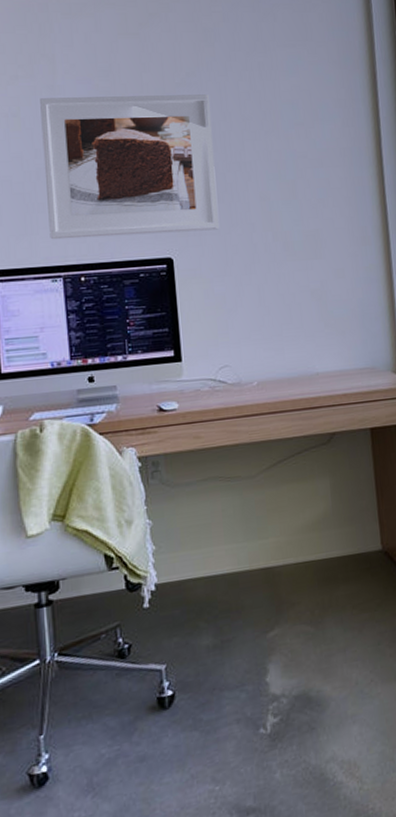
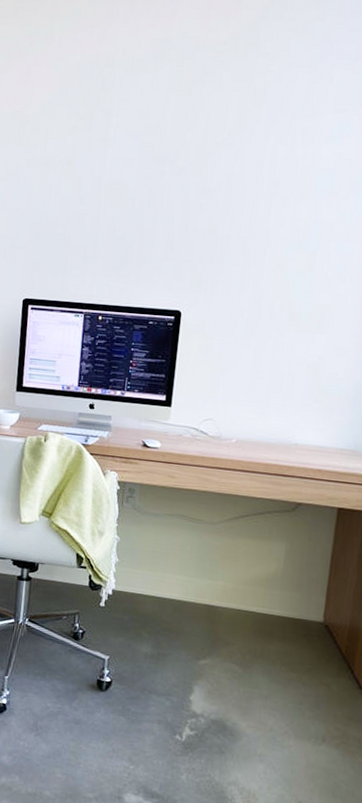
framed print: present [40,94,220,240] -> none [79,149,246,291]

